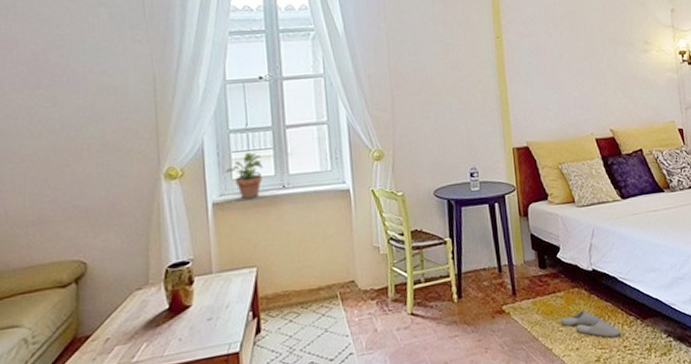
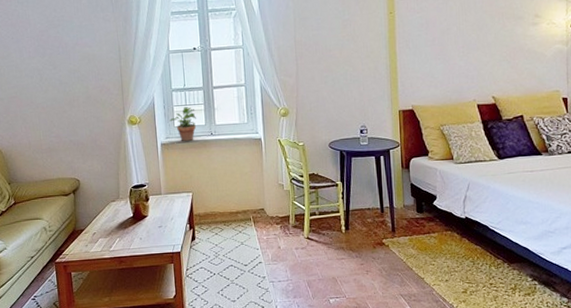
slippers: present [561,310,621,338] -> none [434,250,488,275]

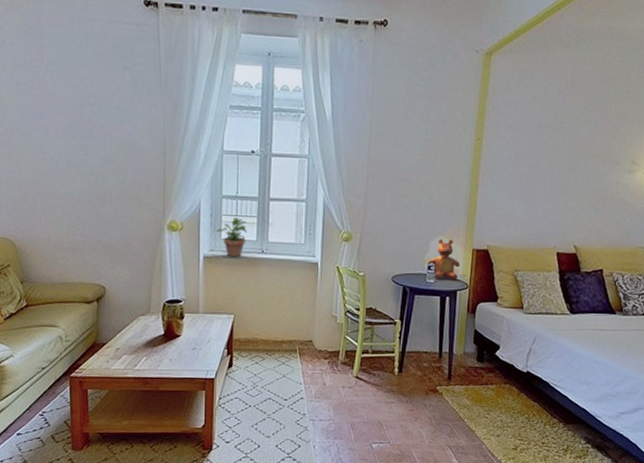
teddy bear: none [359,103,390,142] -> present [427,238,461,281]

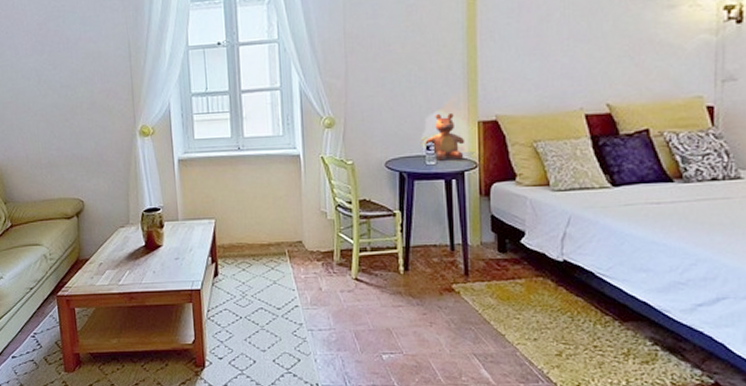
potted plant: present [216,218,247,256] -> none [188,115,220,157]

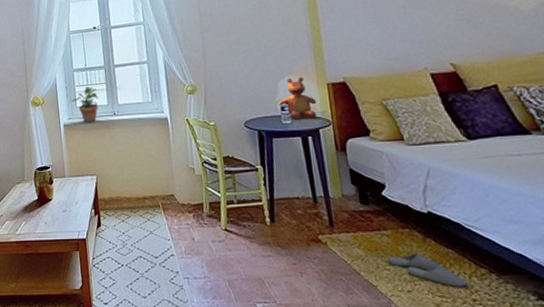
potted plant: none [188,115,220,157] -> present [72,86,98,122]
slippers: none [519,301,591,334] -> present [388,253,468,287]

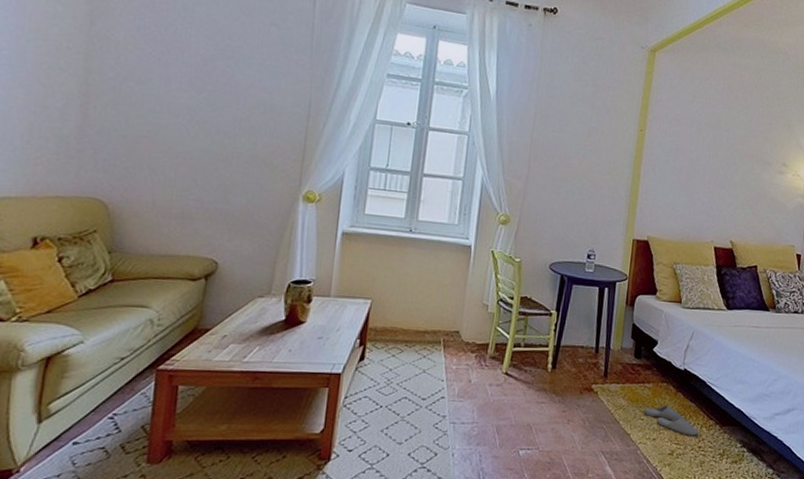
potted plant: present [72,86,98,122] -> none [359,192,395,235]
teddy bear: present [279,76,317,120] -> none [586,226,621,271]

